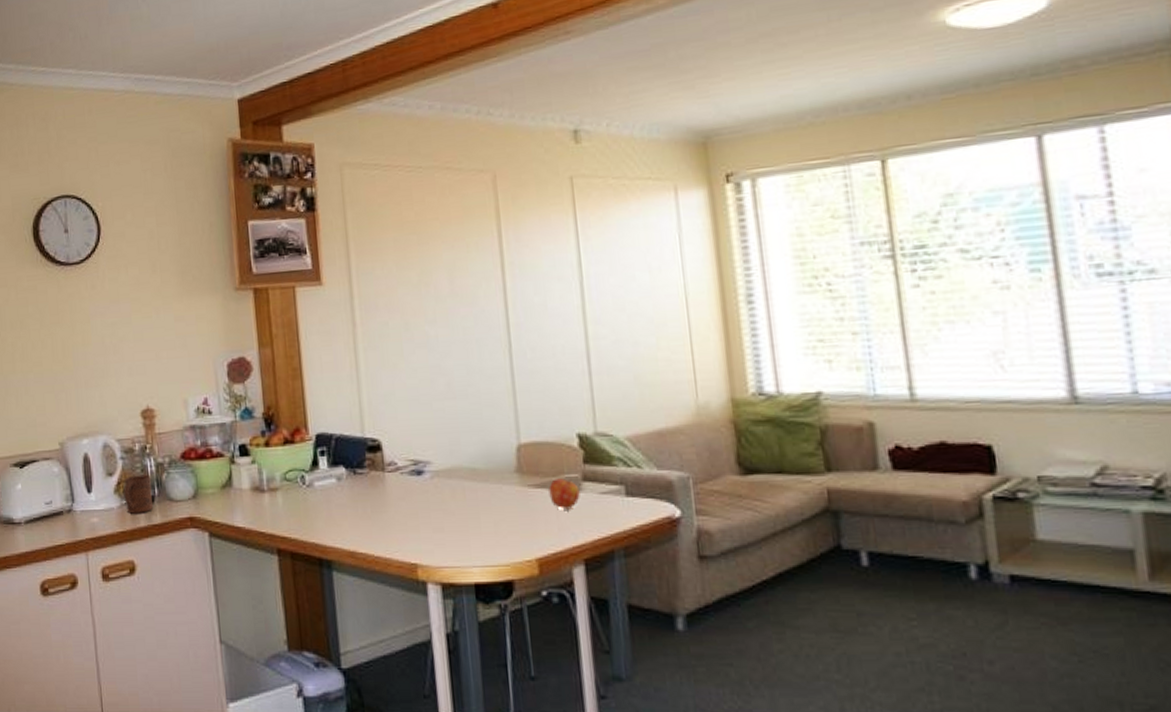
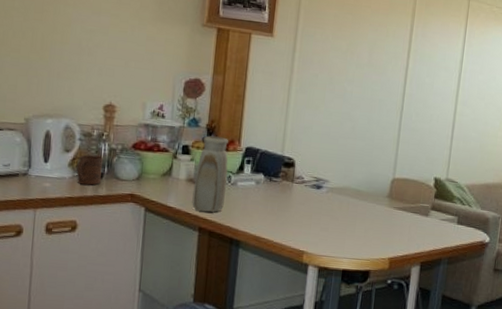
vase: none [260,426,303,527] -> present [192,136,228,212]
apple: present [548,478,580,510] -> none [407,205,428,228]

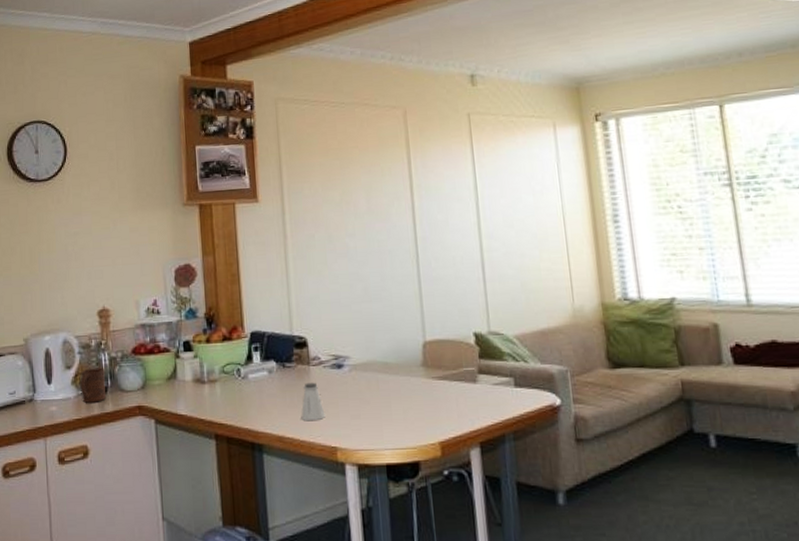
vase: present [192,136,228,212] -> none [201,325,238,415]
saltshaker: none [278,196,299,228] -> present [301,382,326,421]

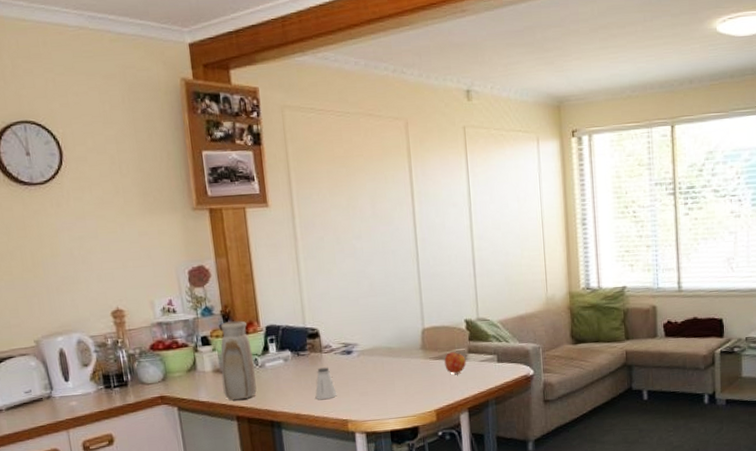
cup: present [80,367,106,403] -> none [99,364,127,396]
vase: none [201,325,238,415] -> present [220,320,257,400]
apple: none [450,371,476,399] -> present [444,352,466,374]

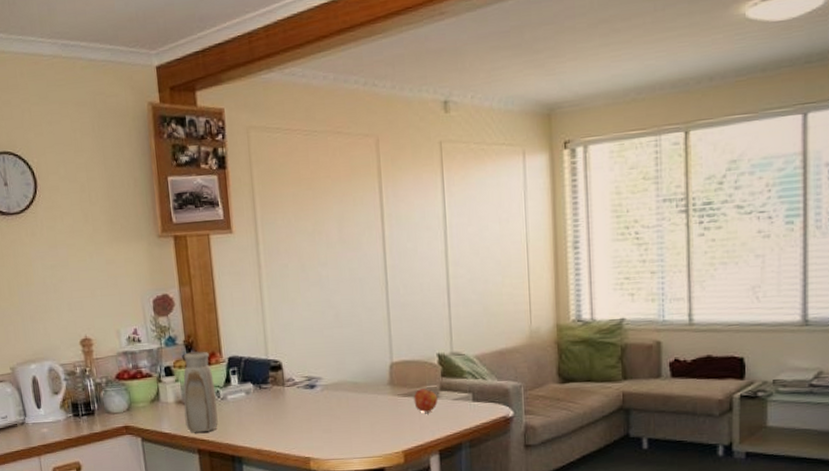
saltshaker: present [315,367,337,400] -> none [277,401,299,436]

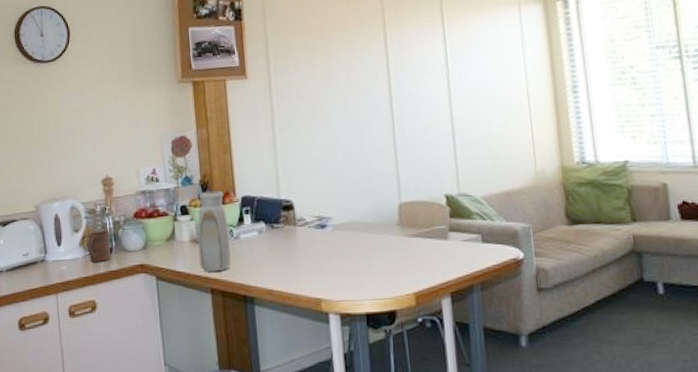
cup: none [68,392,94,425] -> present [87,230,111,262]
apple: present [414,389,438,413] -> none [423,229,447,254]

